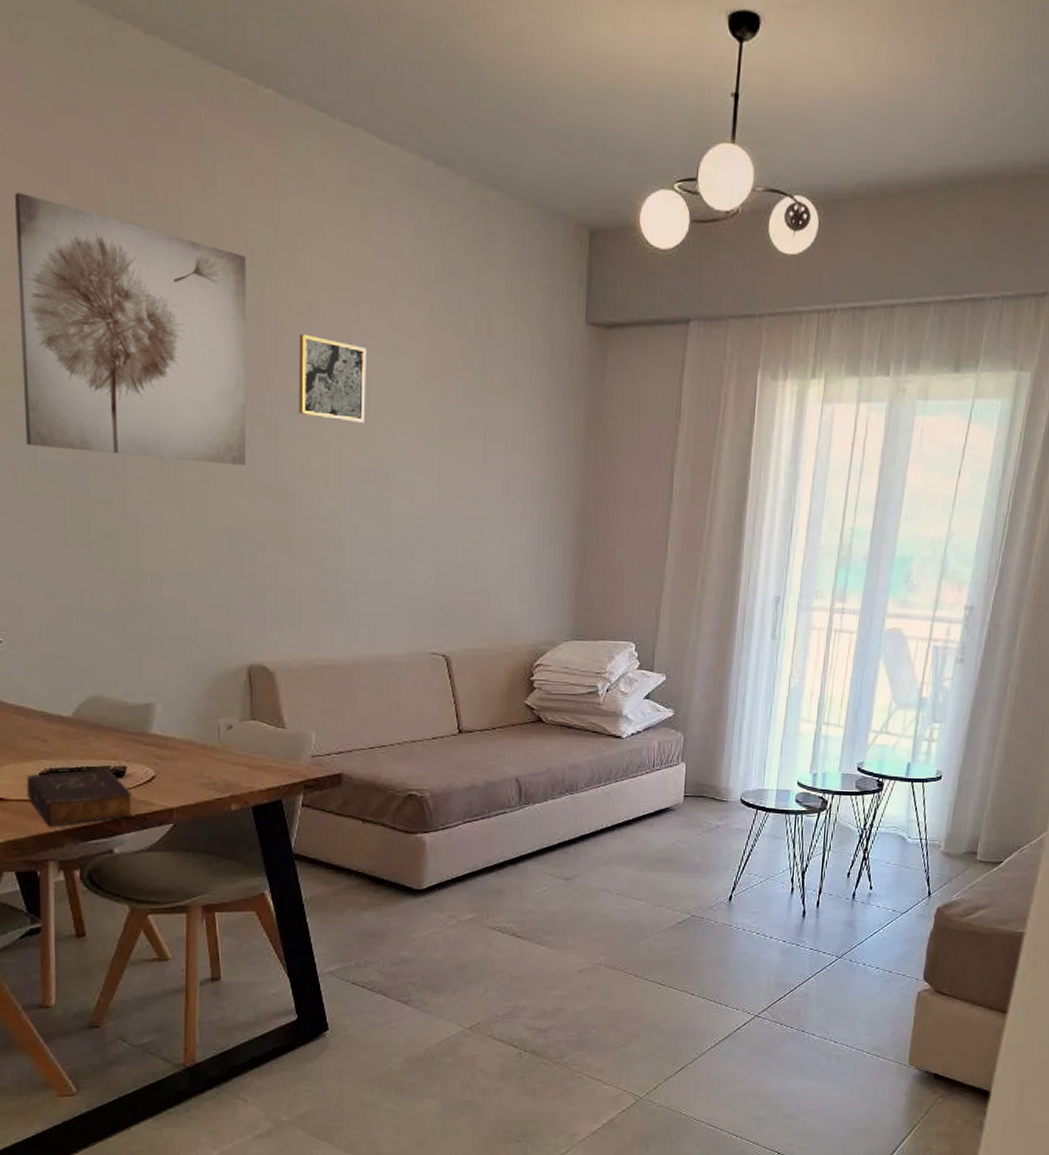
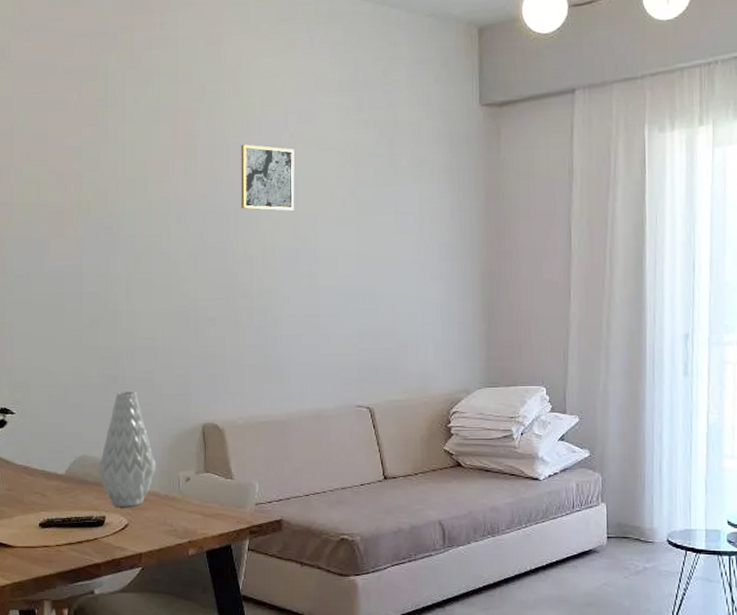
wall art: present [15,193,247,466] -> none [36,68,200,256]
book: present [26,767,133,827] -> none [29,517,110,571]
vase: none [114,622,192,757] -> present [97,391,157,507]

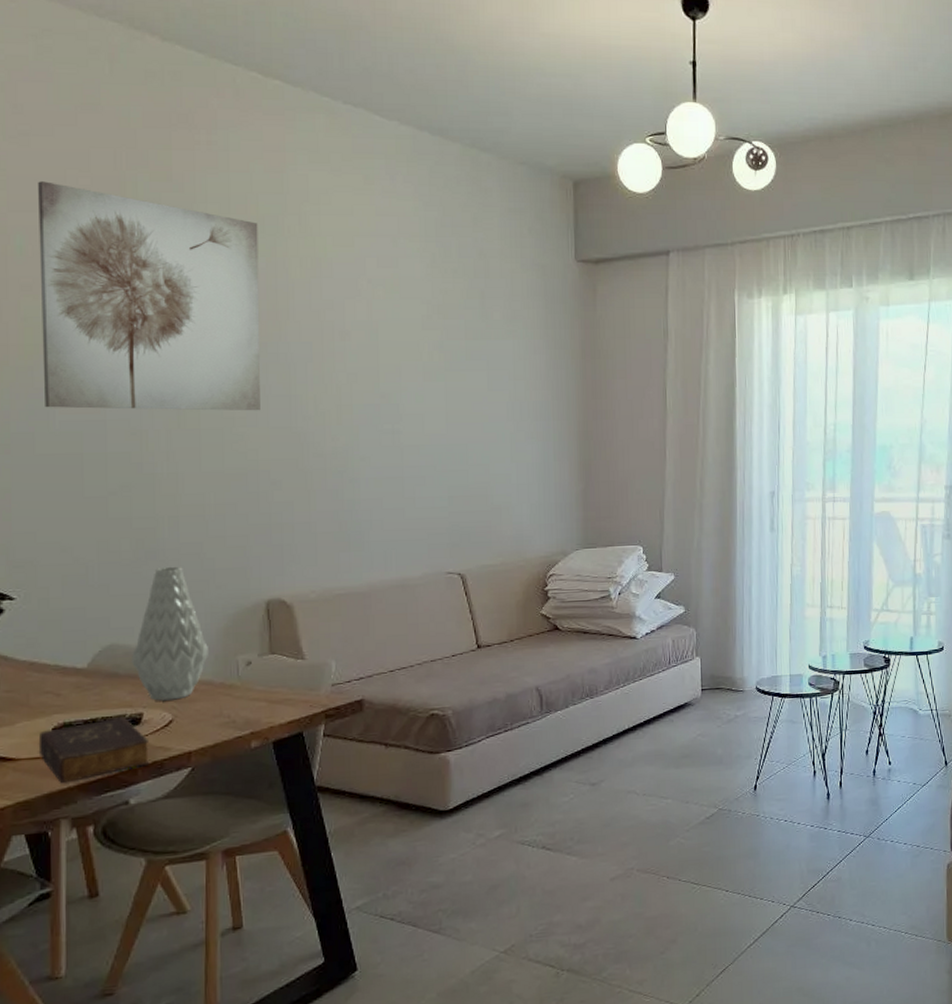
book: none [29,517,110,571] -> present [38,716,150,784]
wall art: none [36,68,200,256] -> present [38,181,261,411]
wall art: present [240,144,295,211] -> none [309,288,374,363]

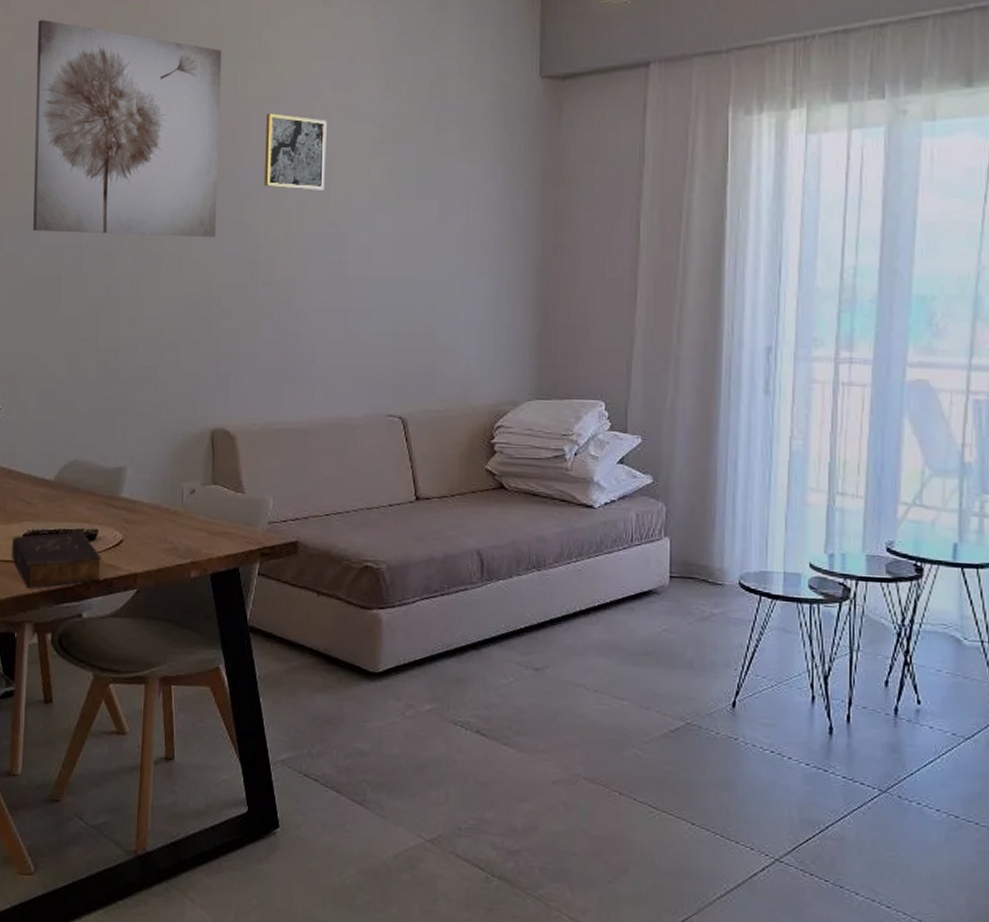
vase: present [130,566,210,701] -> none [90,388,158,520]
wall art: none [309,288,374,363] -> present [263,113,327,190]

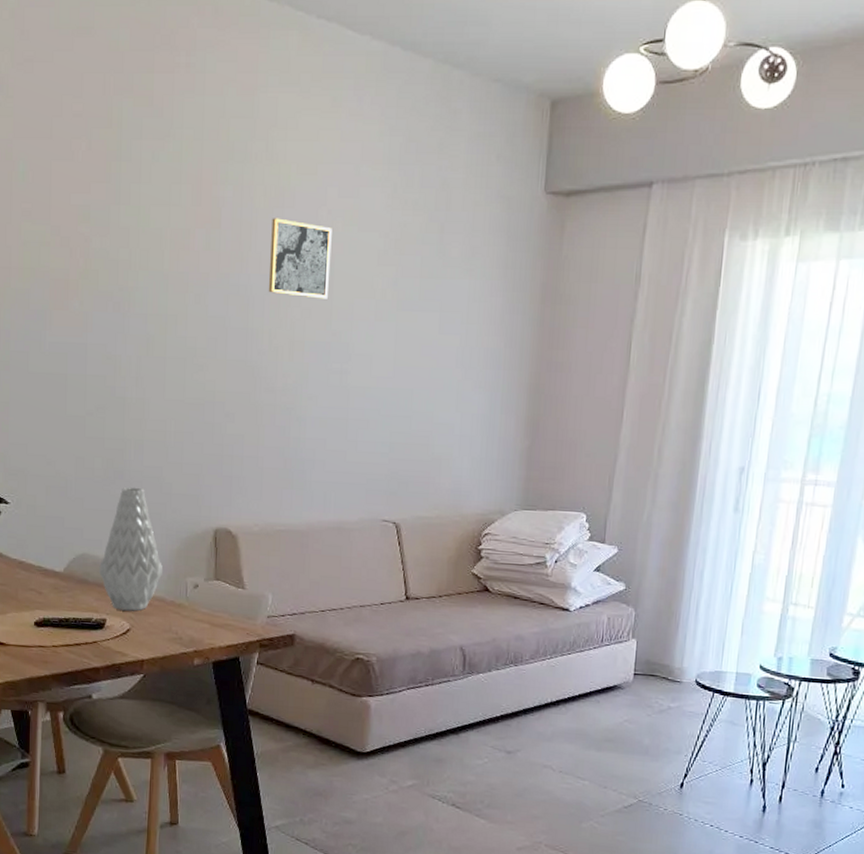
book: present [11,530,102,589] -> none [23,619,111,672]
wall art: present [33,20,222,238] -> none [37,108,228,343]
vase: none [90,388,158,520] -> present [98,487,163,611]

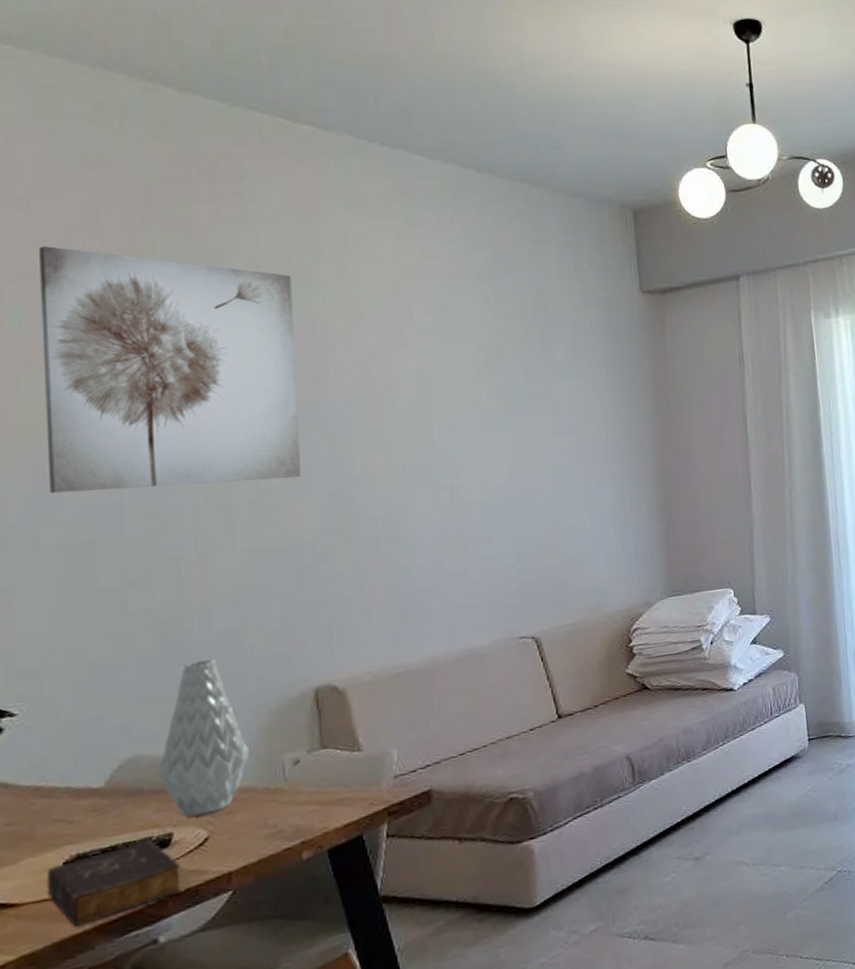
book: none [23,619,111,672] -> present [46,839,183,928]
wall art: none [37,108,228,343] -> present [39,246,301,494]
wall art: present [268,218,332,299] -> none [352,339,426,417]

